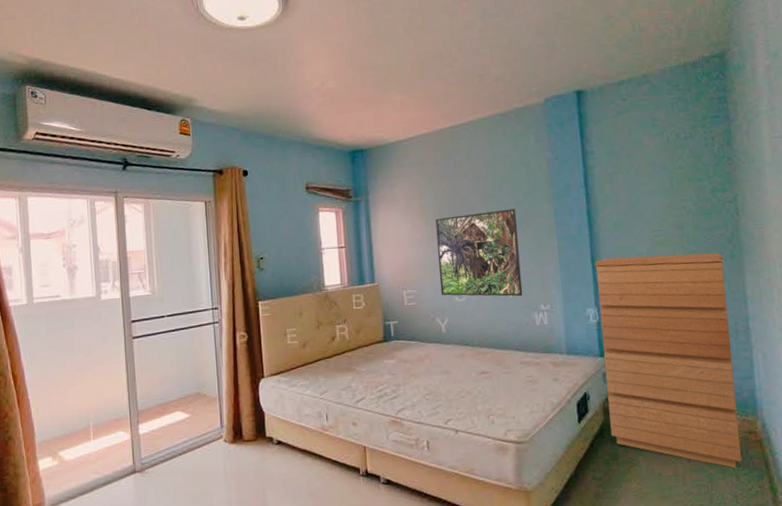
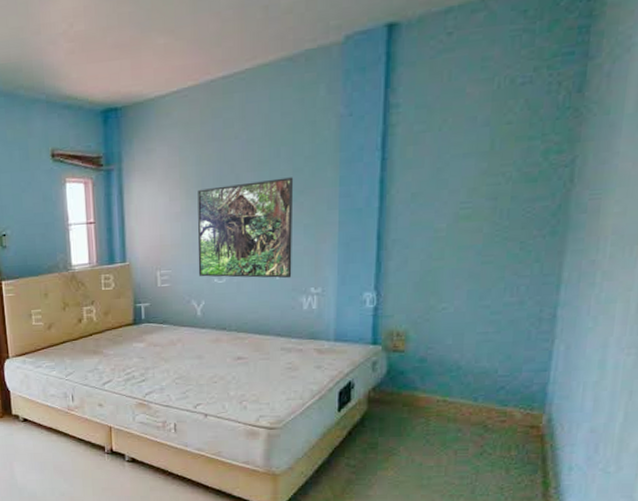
dresser: present [594,253,742,468] -> none [372,229,541,461]

